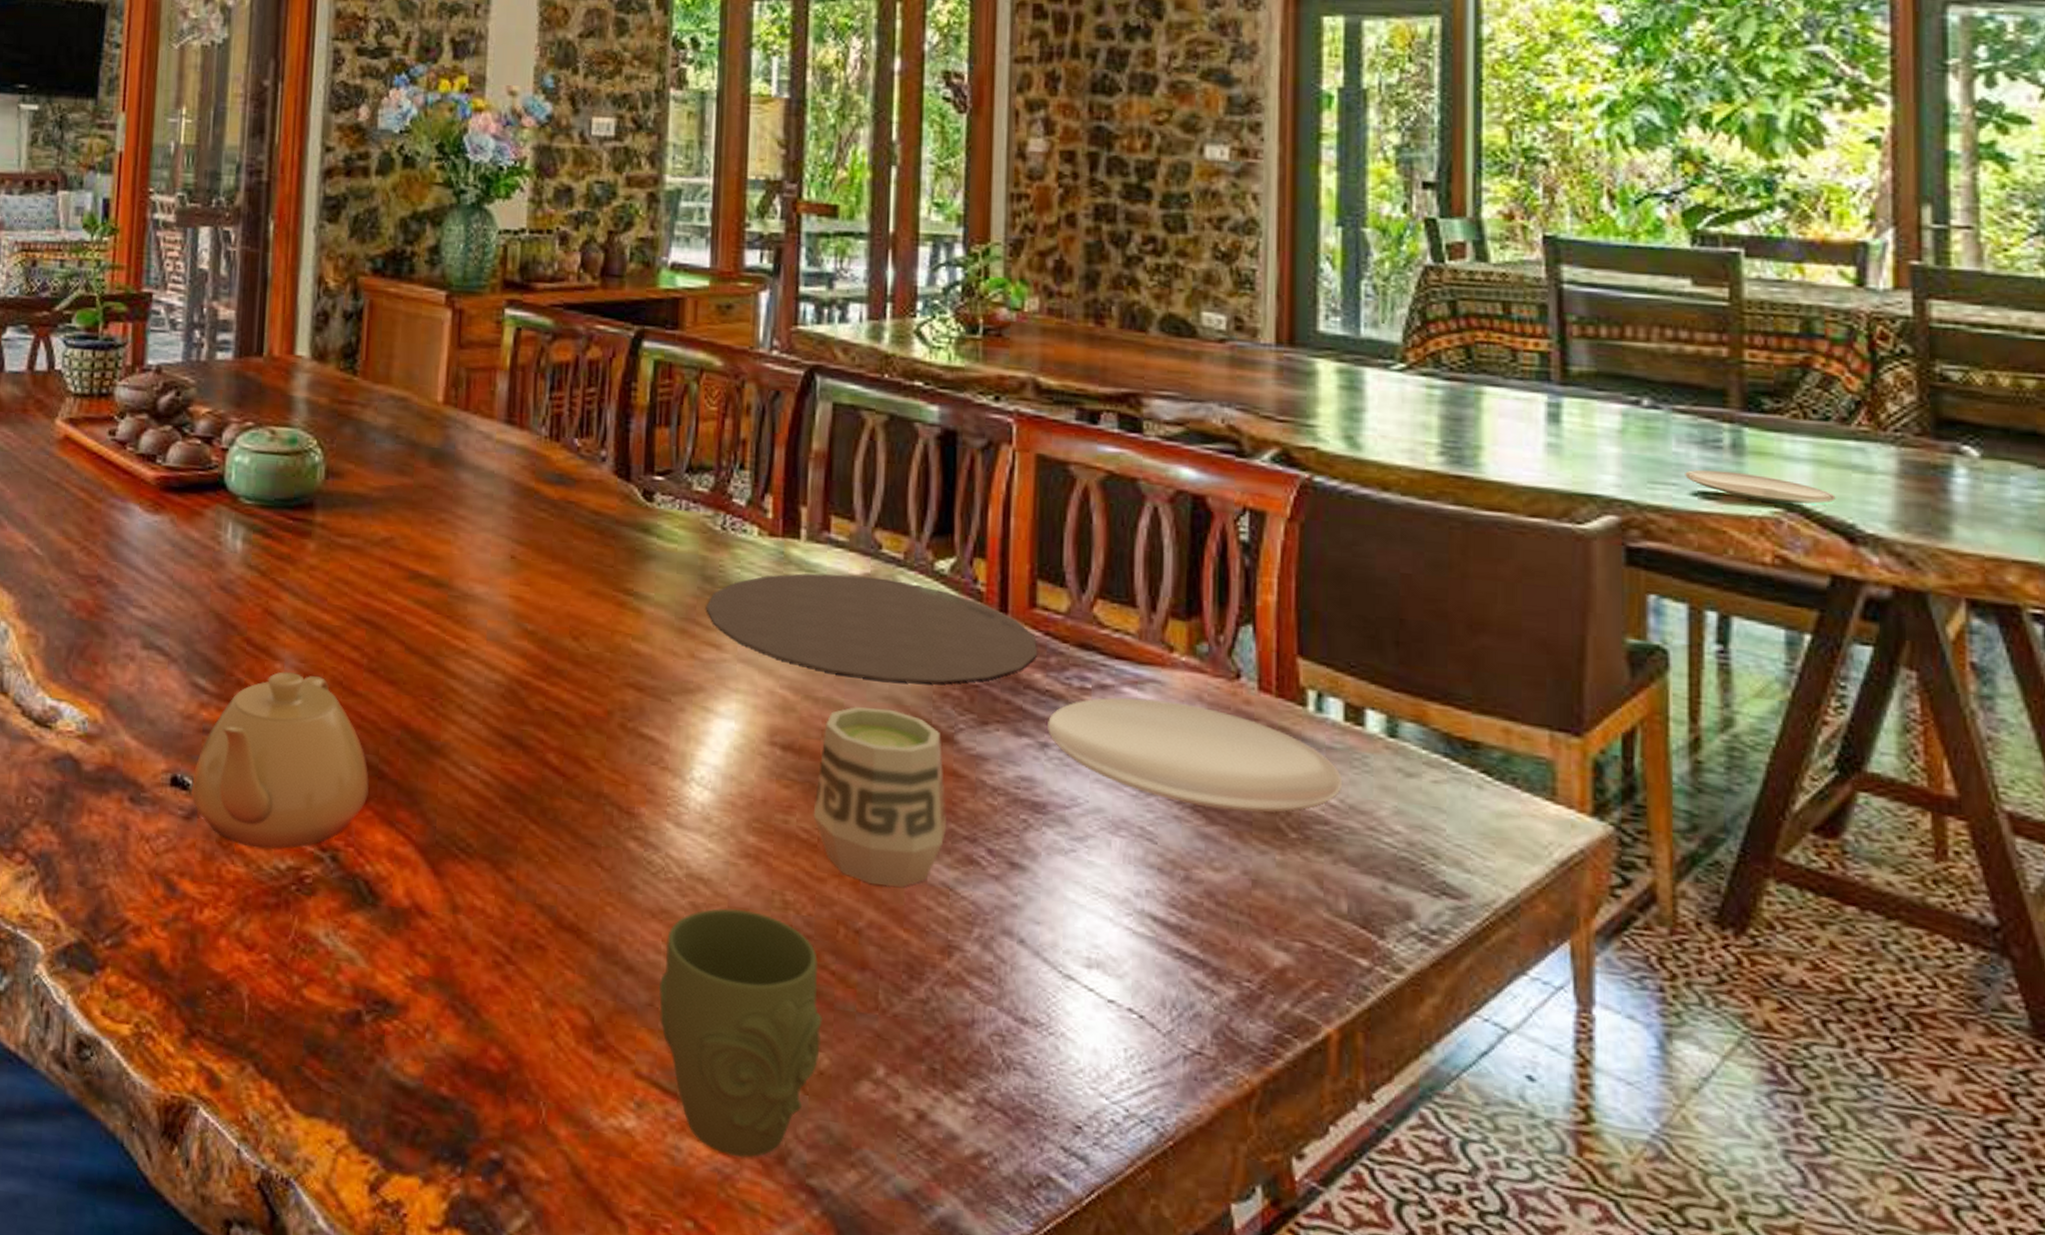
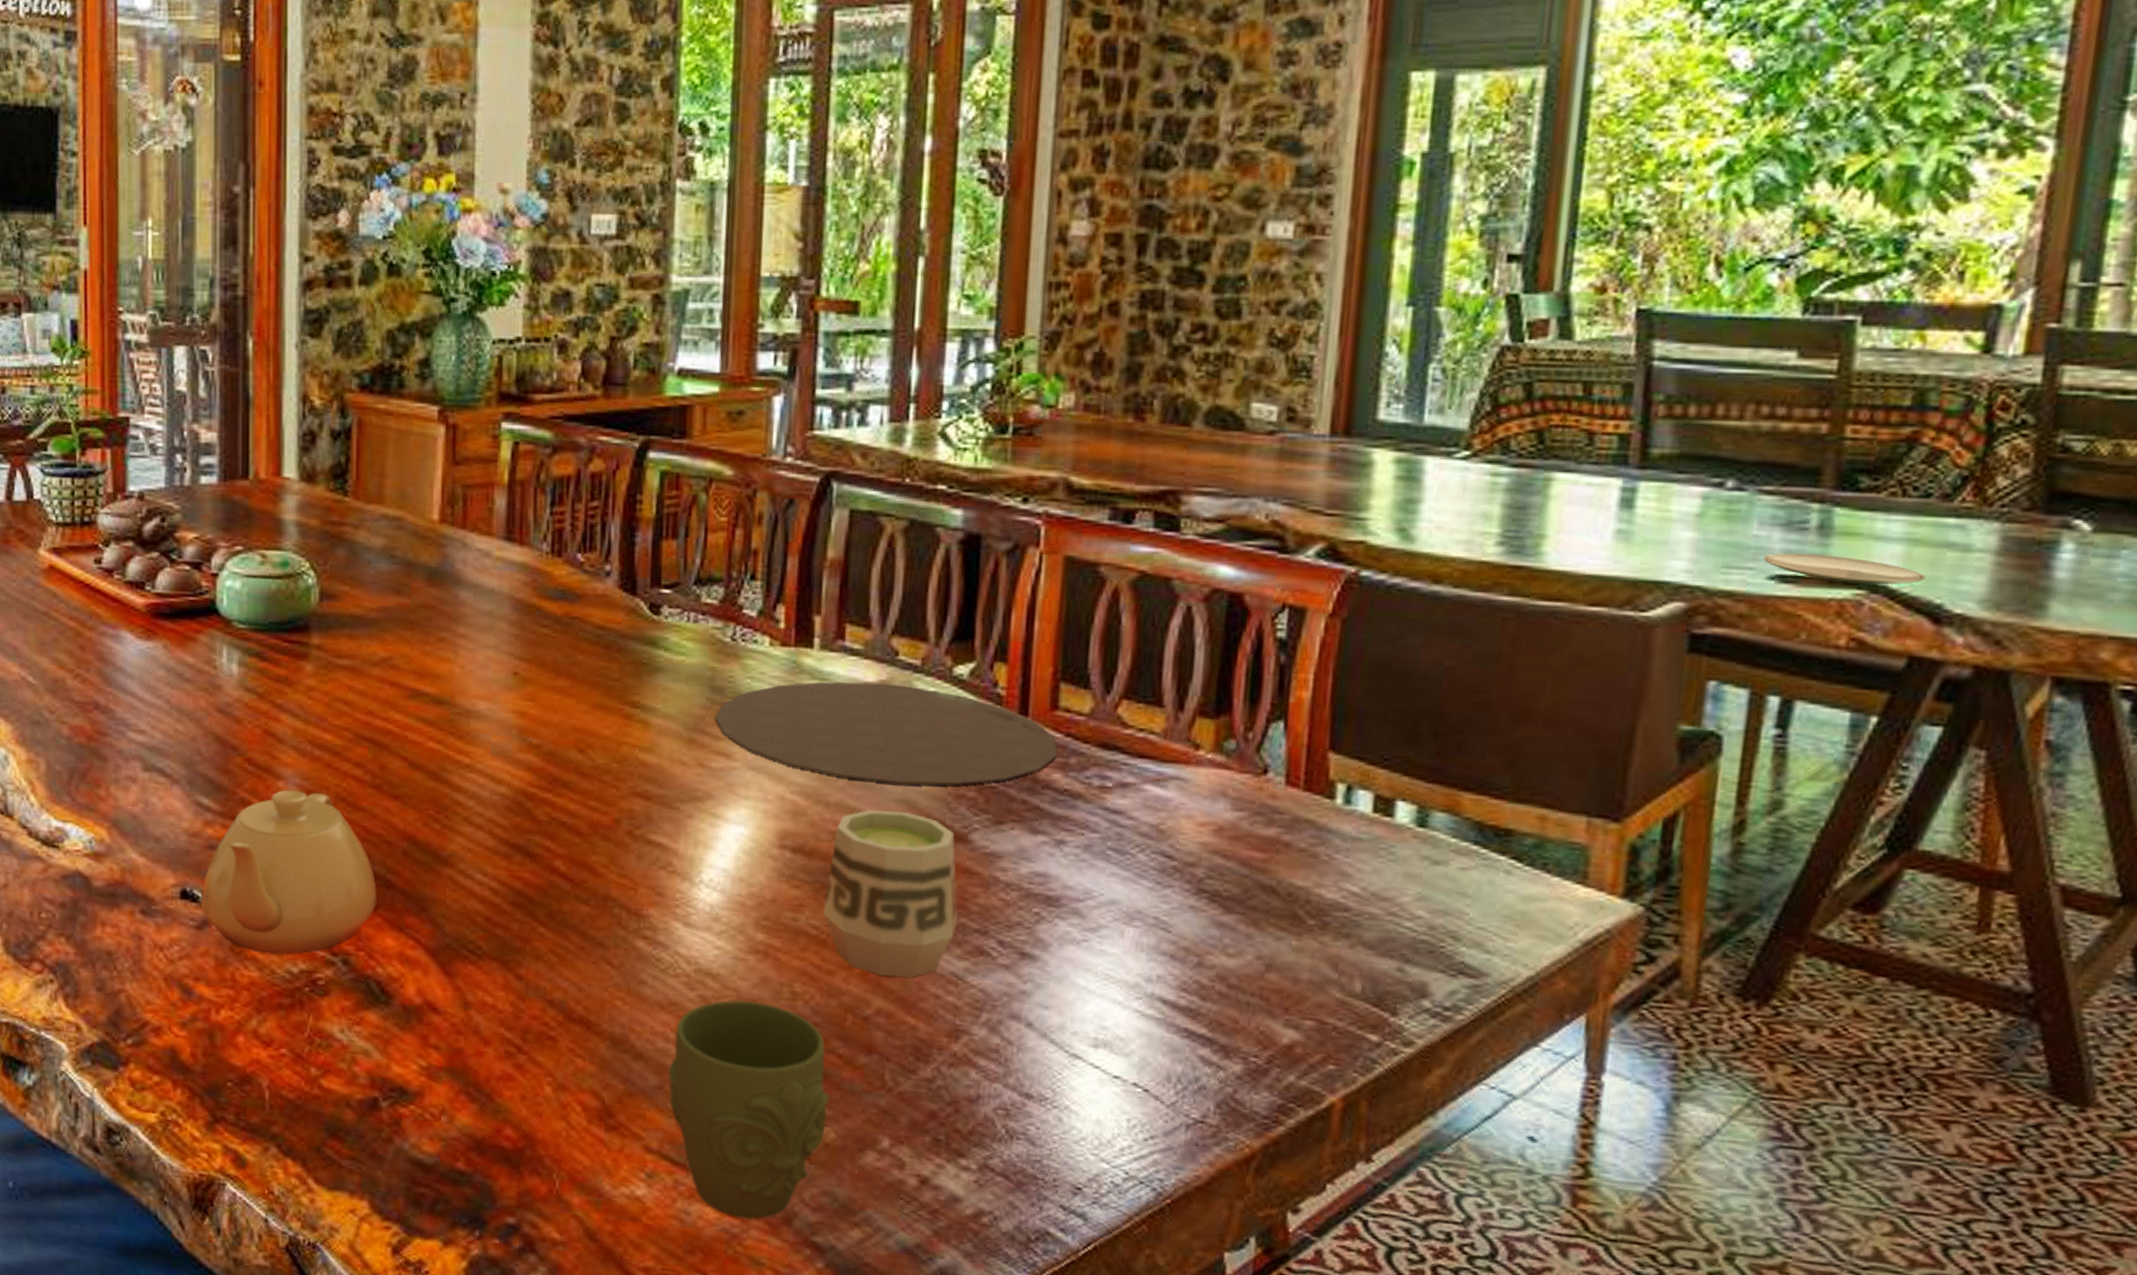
plate: present [1048,697,1342,813] -> none [1064,794,1366,902]

